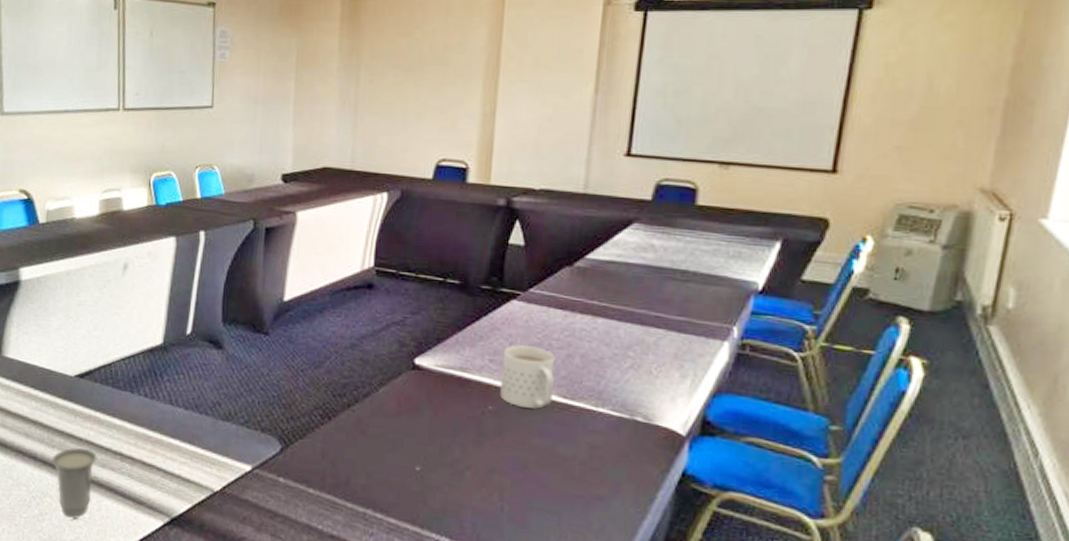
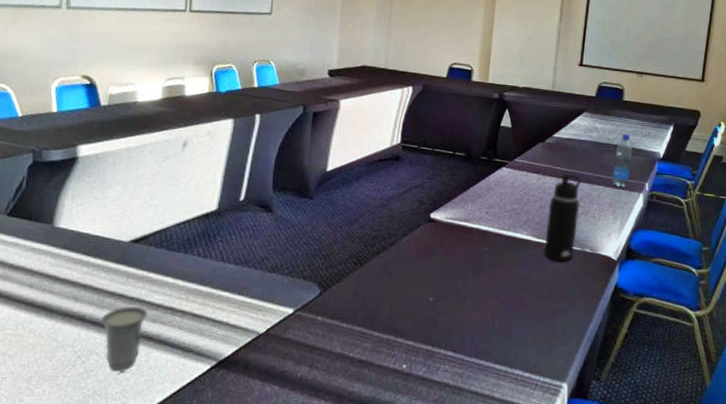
mug: present [500,344,556,409] -> none [493,200,532,247]
water bottle: none [573,310,631,434] -> present [544,174,582,262]
bottle: none [678,253,712,332] -> present [612,133,633,188]

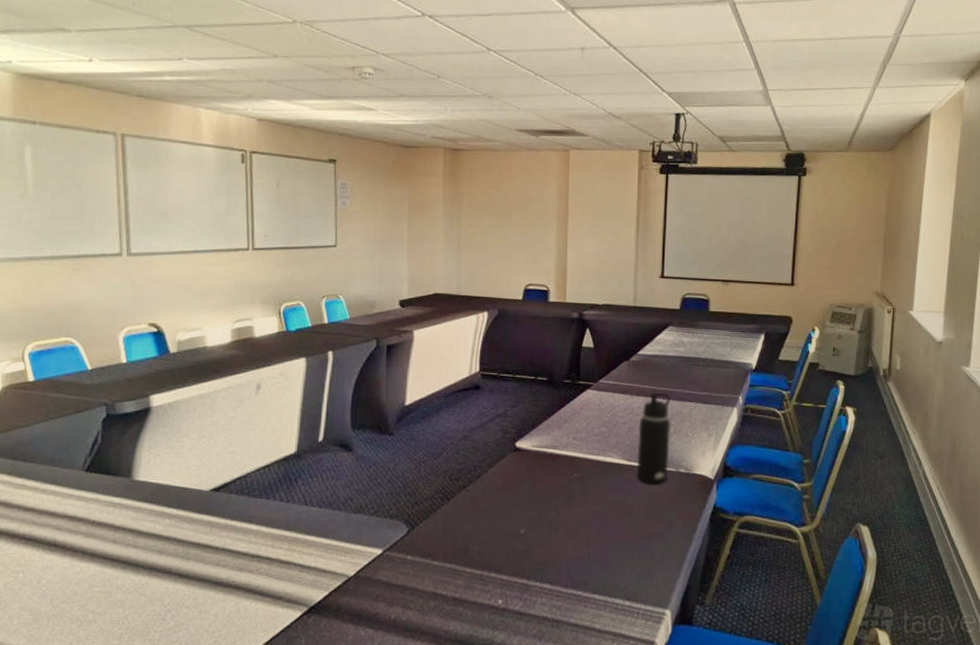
cup: present [101,307,148,373] -> none [188,557,234,625]
bottle: present [612,133,633,188] -> none [703,345,723,403]

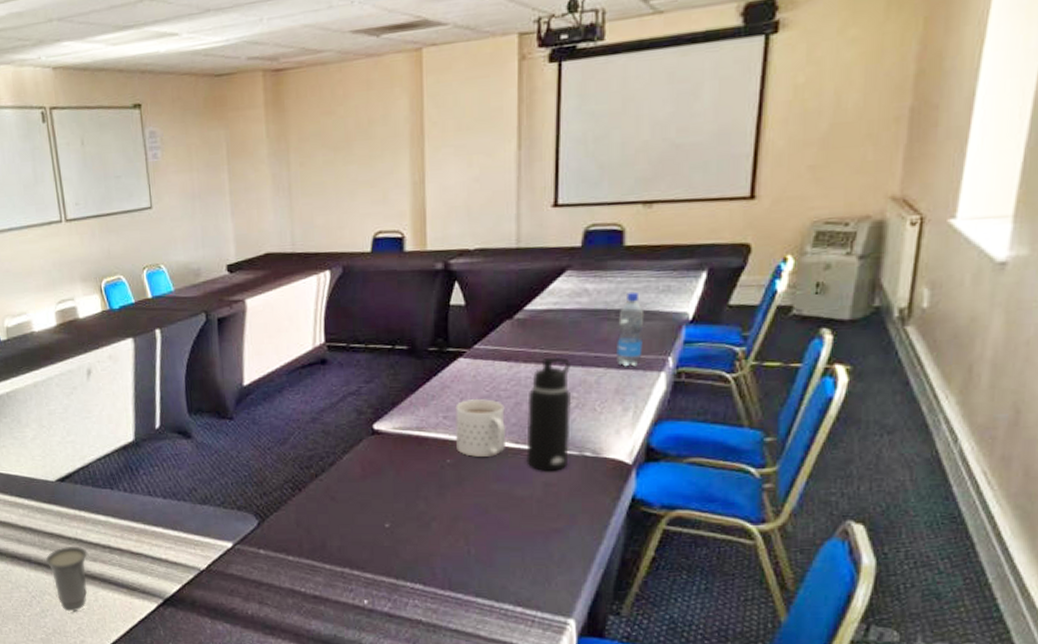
cup: none [188,557,234,625] -> present [46,547,88,612]
mug: none [582,423,622,472] -> present [454,398,507,457]
bottle: none [703,345,723,403] -> present [617,291,645,367]

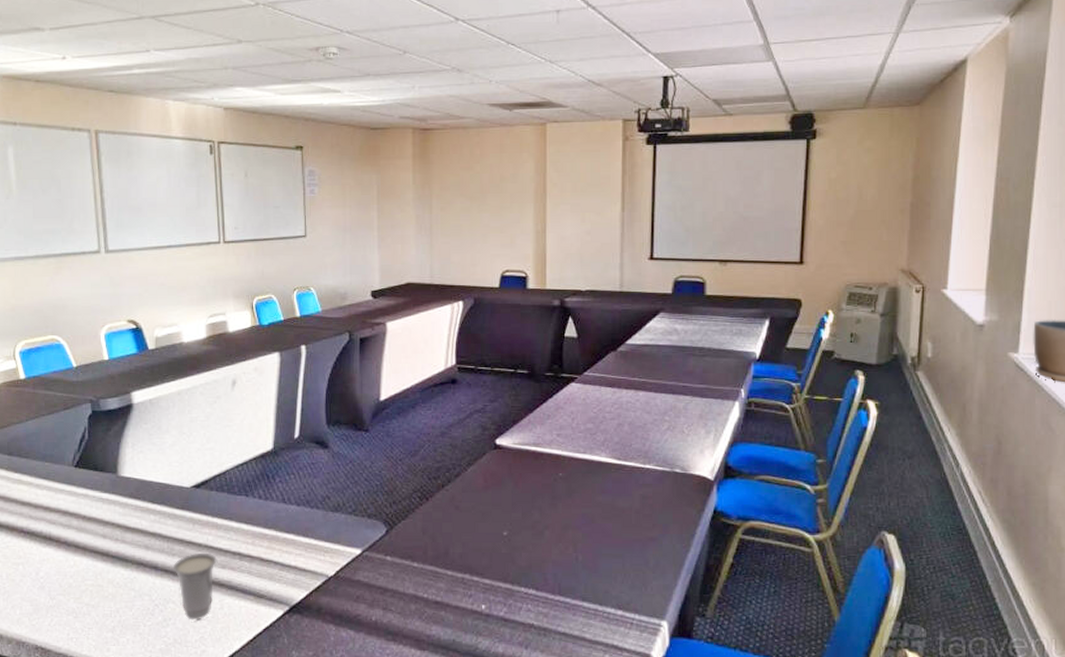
mug: present [454,398,507,457] -> none [566,418,610,471]
water bottle: present [526,356,572,471] -> none [627,385,665,485]
bottle: present [617,291,645,367] -> none [700,333,722,396]

